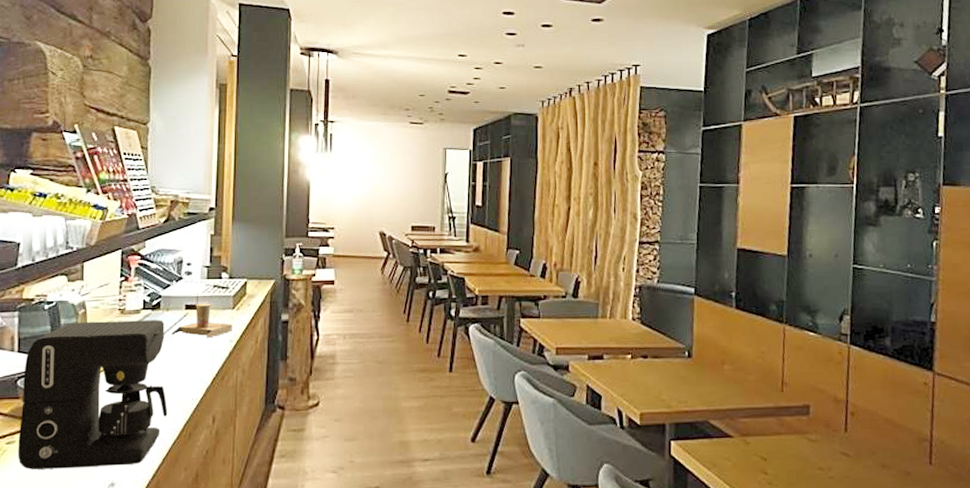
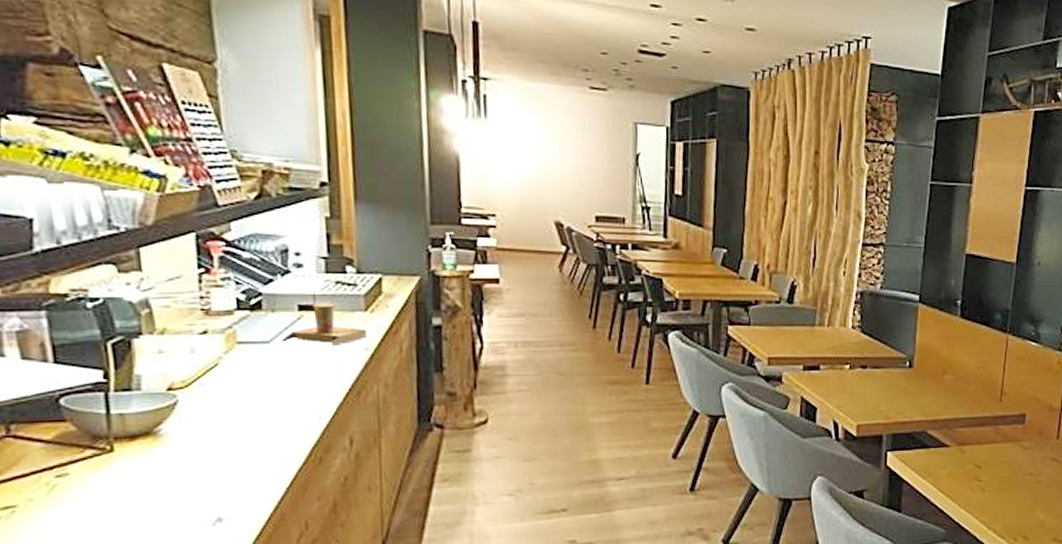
coffee maker: present [18,320,168,470] -> none [67,323,288,507]

